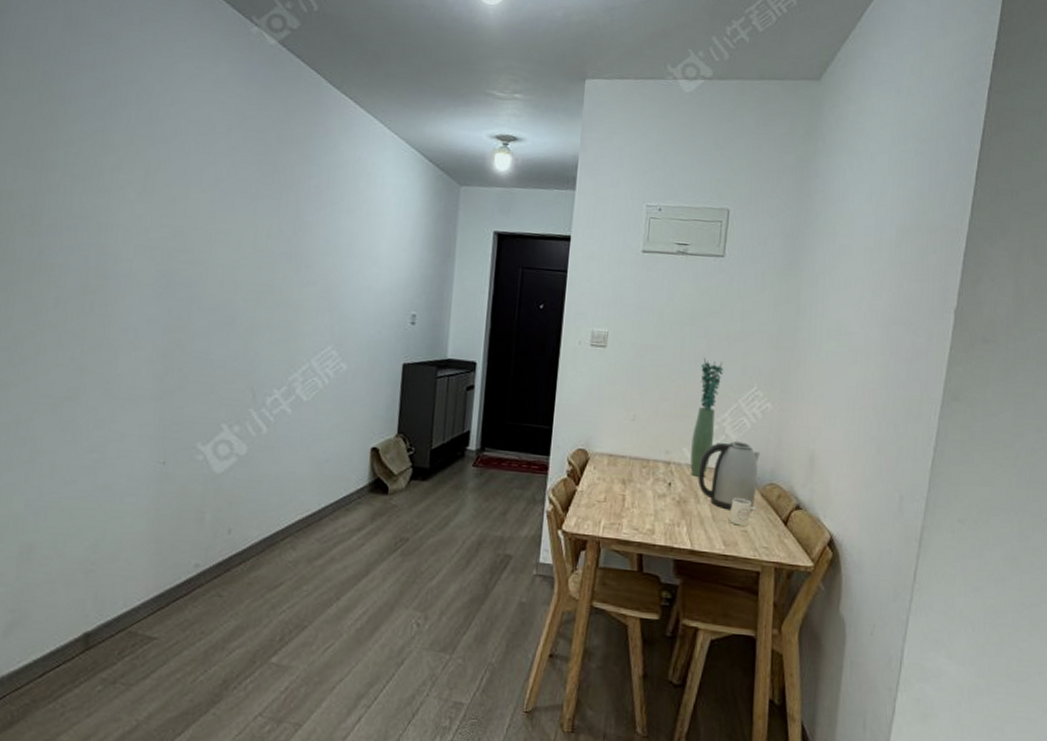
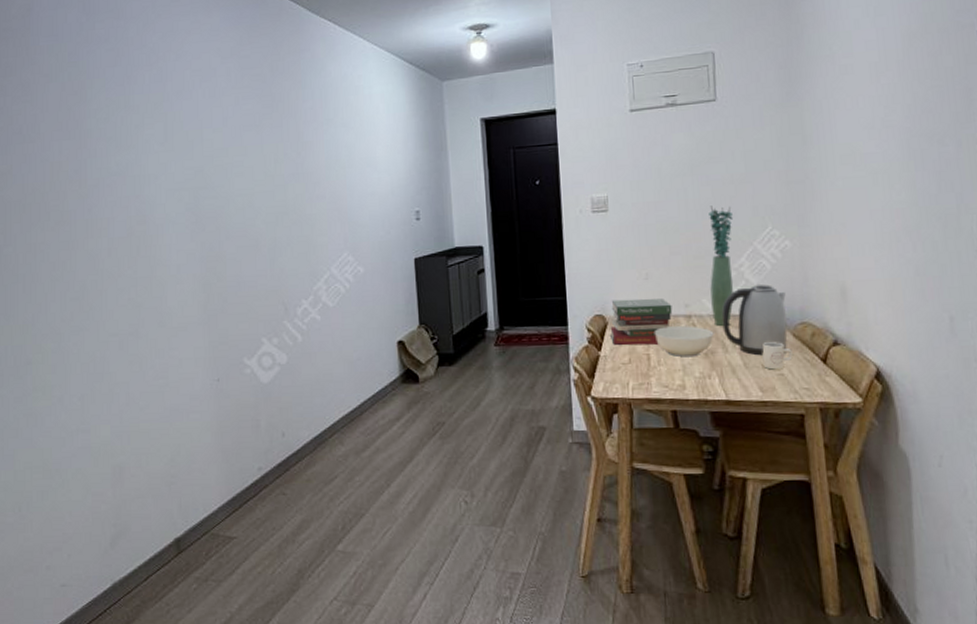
books: none [590,436,654,487] -> present [610,298,673,345]
bowl: none [632,470,689,503] -> present [654,326,714,356]

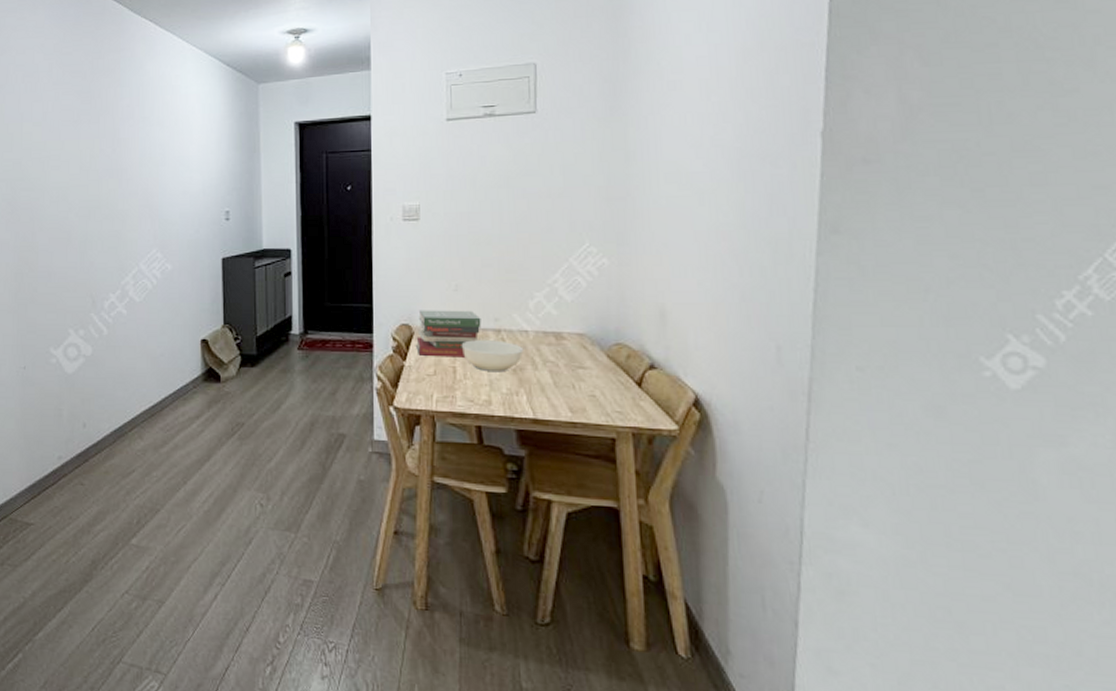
vase: present [709,205,734,326] -> none [522,219,548,342]
kettle: present [721,285,788,356] -> none [532,302,601,375]
mug: present [762,342,793,370] -> none [573,362,606,391]

